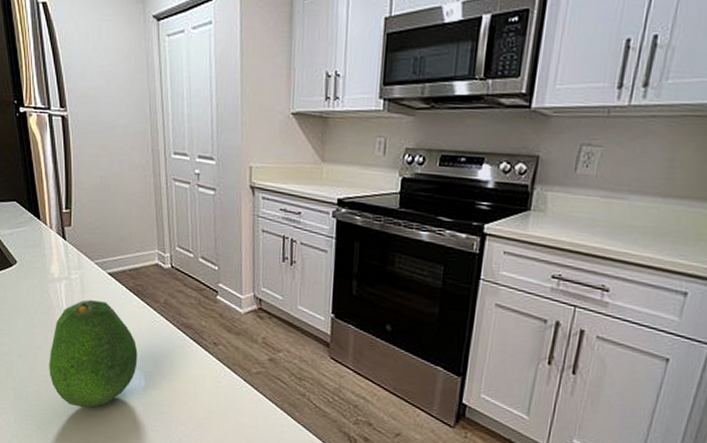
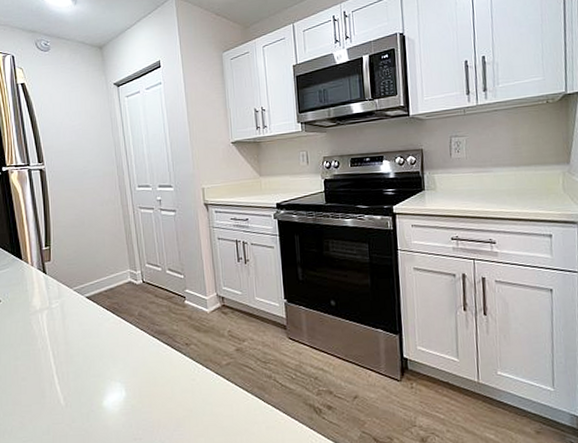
fruit: present [49,299,138,408] -> none [33,324,118,431]

